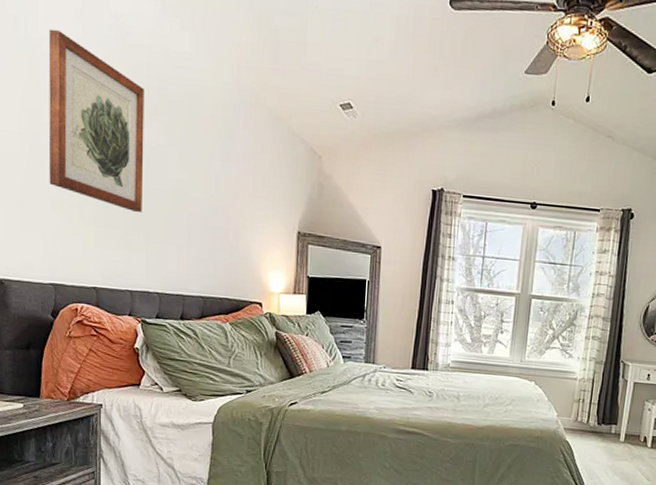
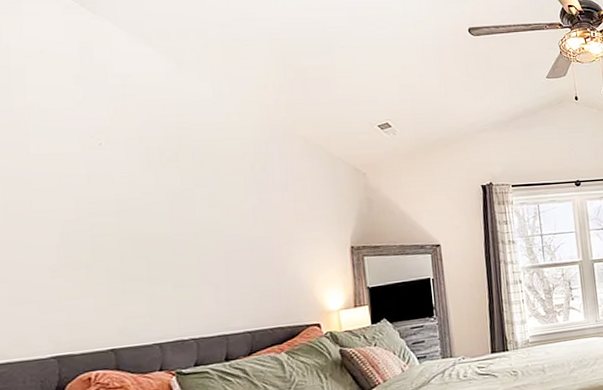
wall art: present [48,28,144,213] -> none [40,96,168,261]

